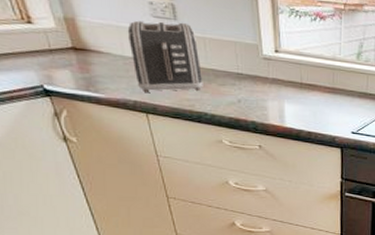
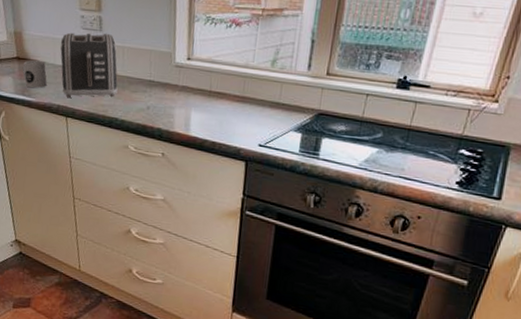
mug: none [82,51,117,83] -> present [22,60,47,89]

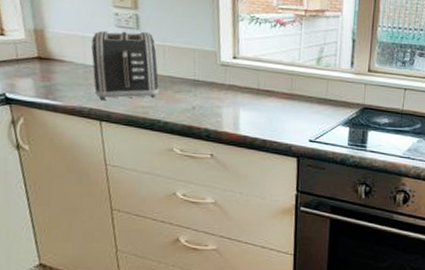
mug: present [22,60,47,89] -> none [45,60,76,91]

